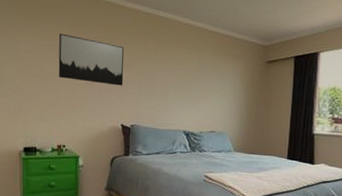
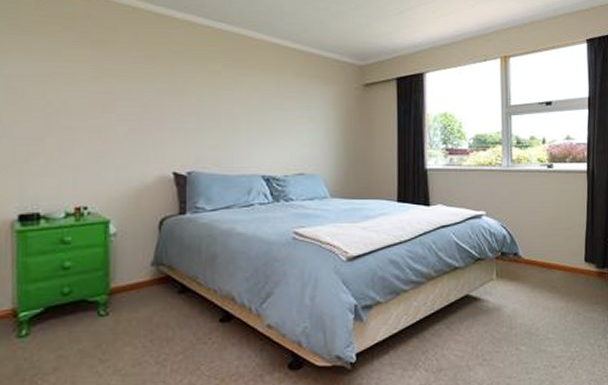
wall art: present [58,33,124,86] -> none [74,52,175,121]

